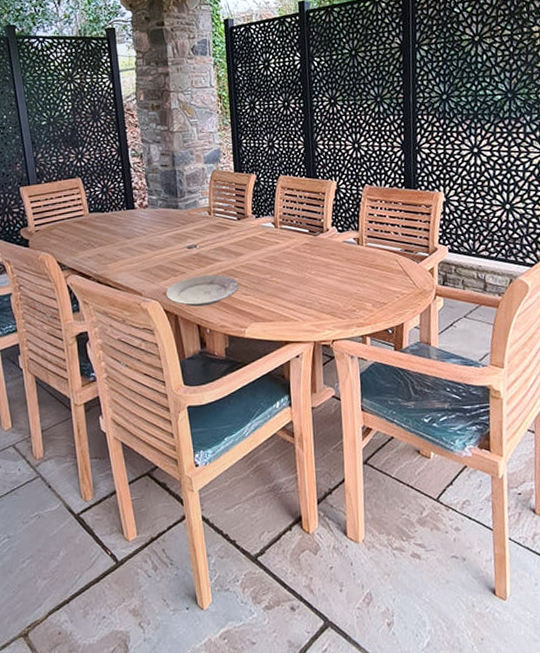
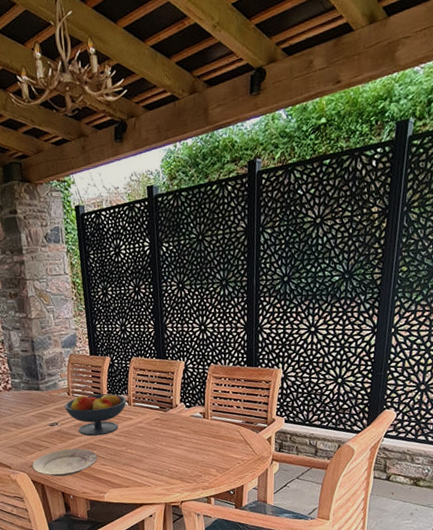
fruit bowl: none [204,213,273,262] -> present [64,392,127,436]

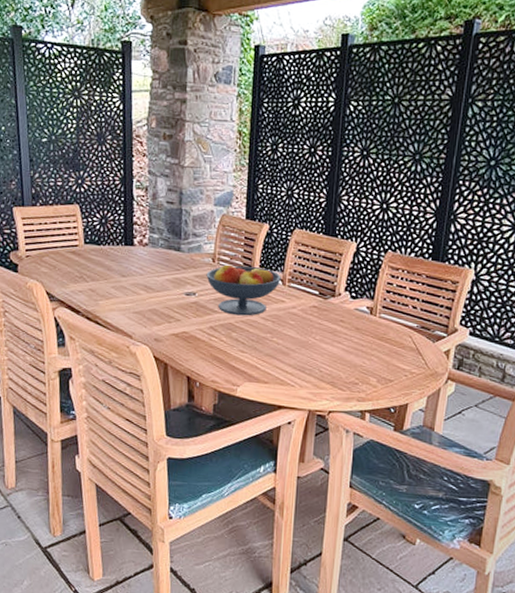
plate: present [32,448,98,477] -> none [157,325,236,358]

